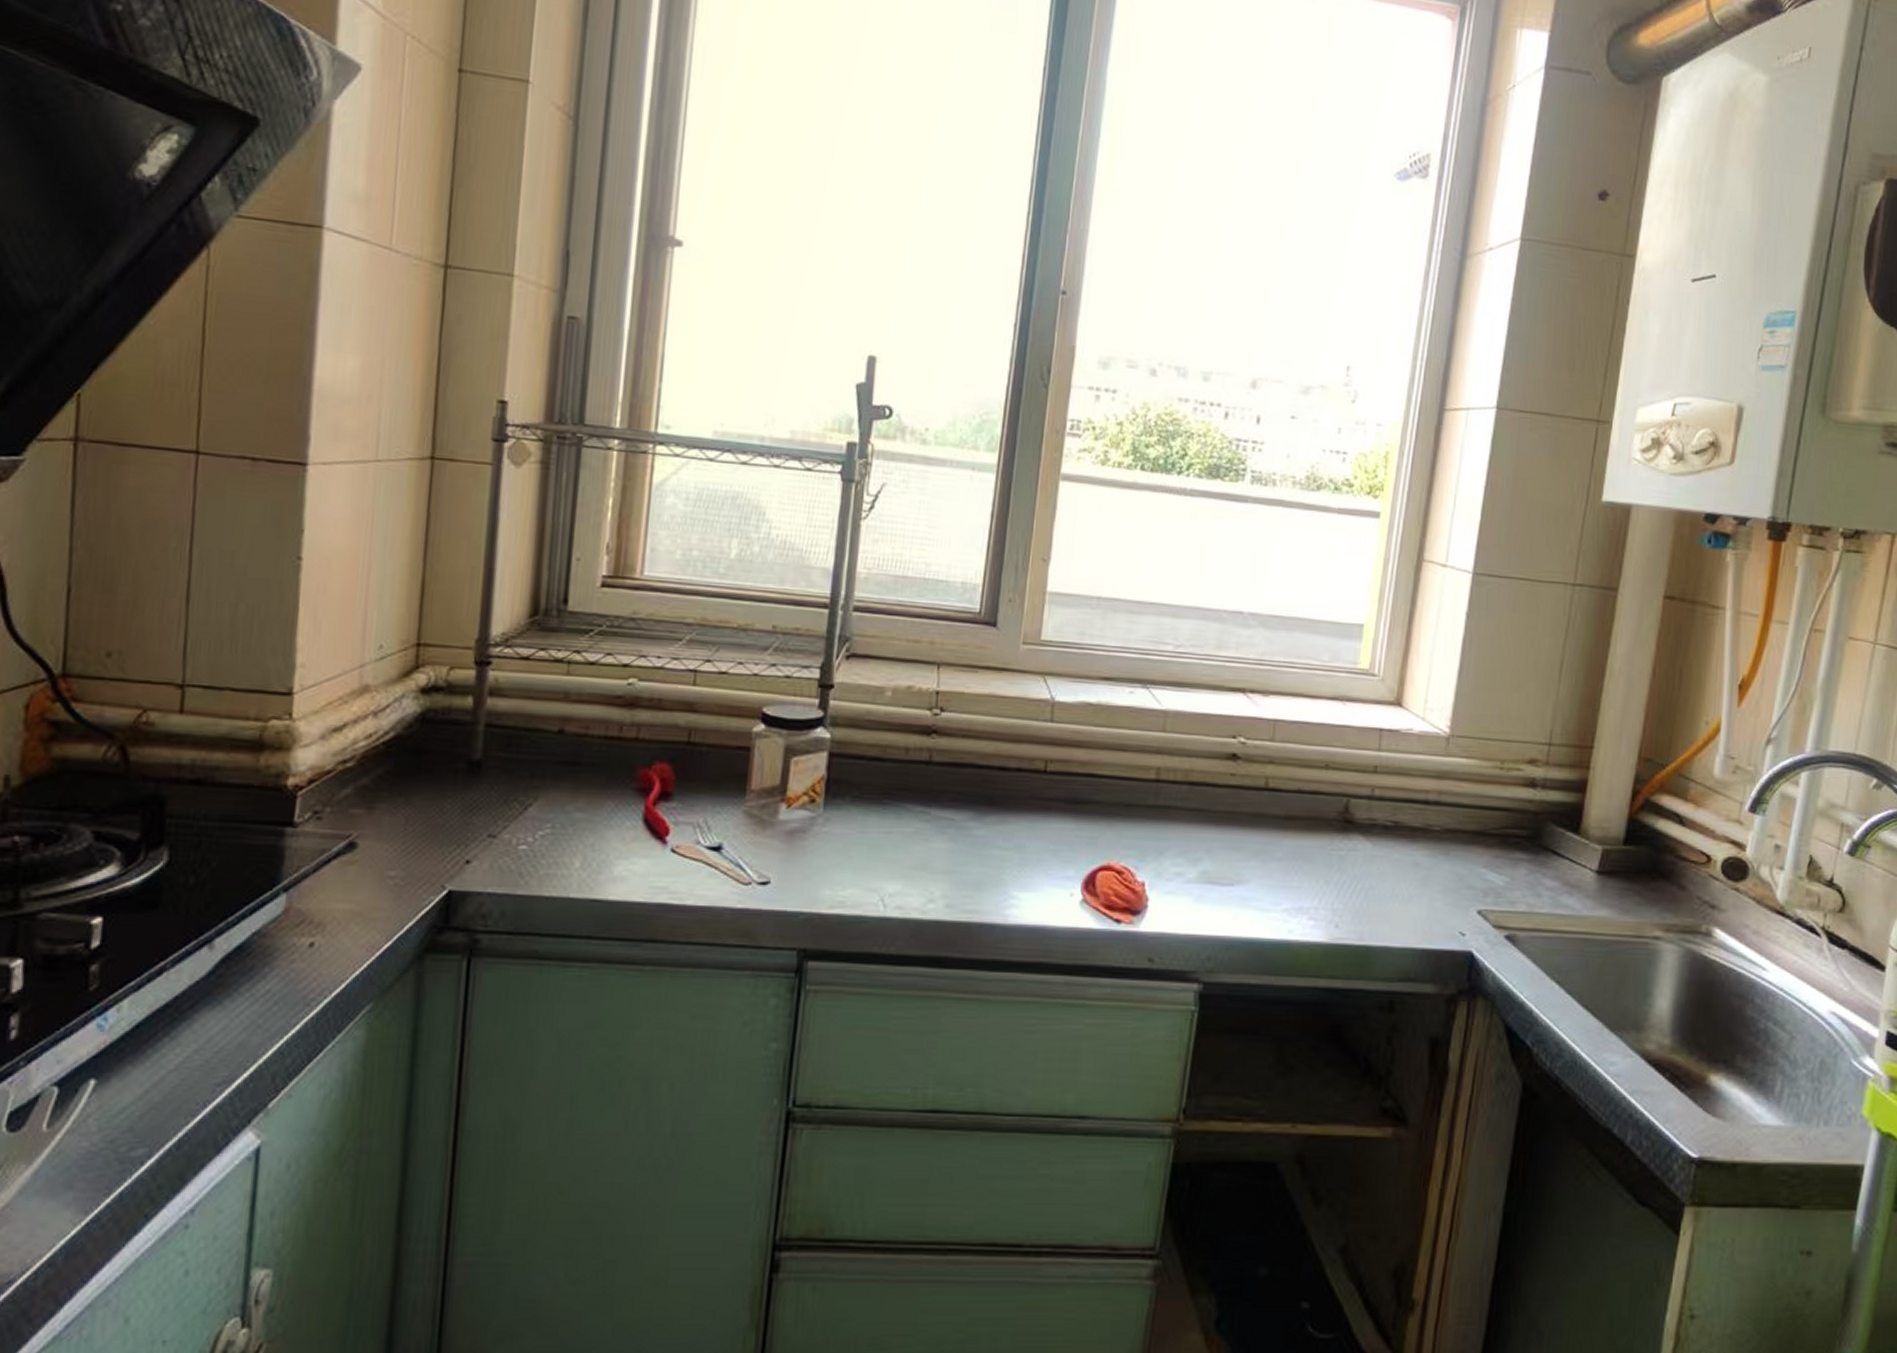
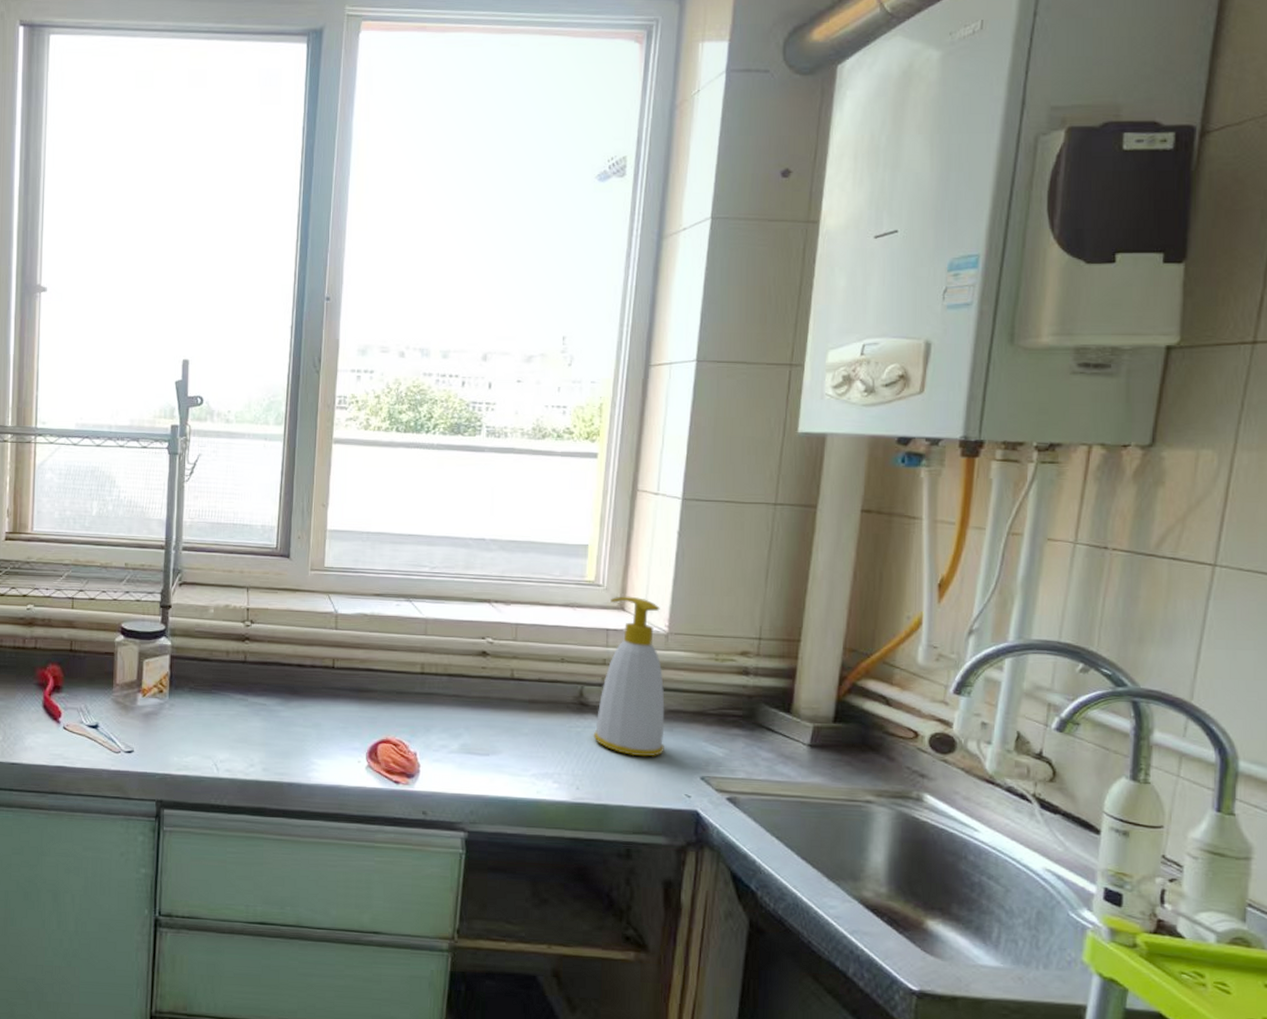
soap bottle: none [1358,689,1442,887] -> present [593,596,665,757]

